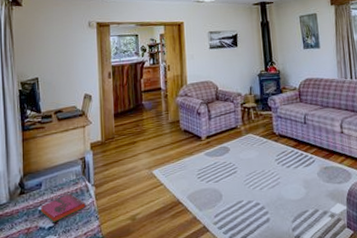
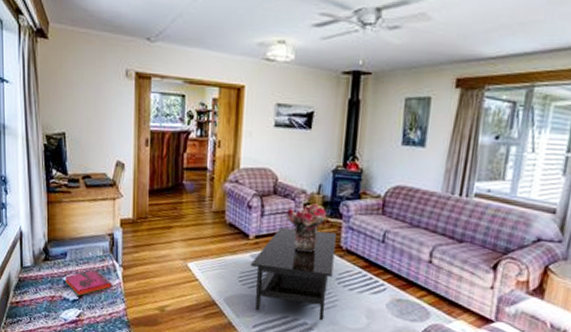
coffee table: none [205,122,272,202] -> present [250,227,336,321]
bouquet: none [227,102,260,144] -> present [285,203,327,253]

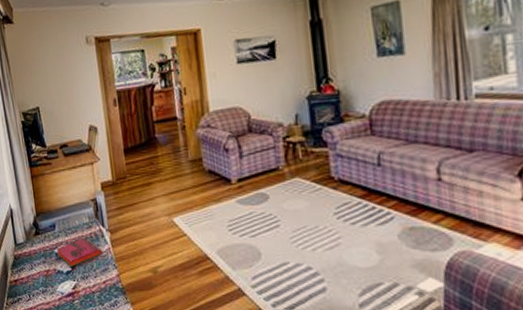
coffee table: present [250,227,336,321] -> none [237,162,329,263]
bouquet: present [285,203,327,253] -> none [265,135,311,190]

